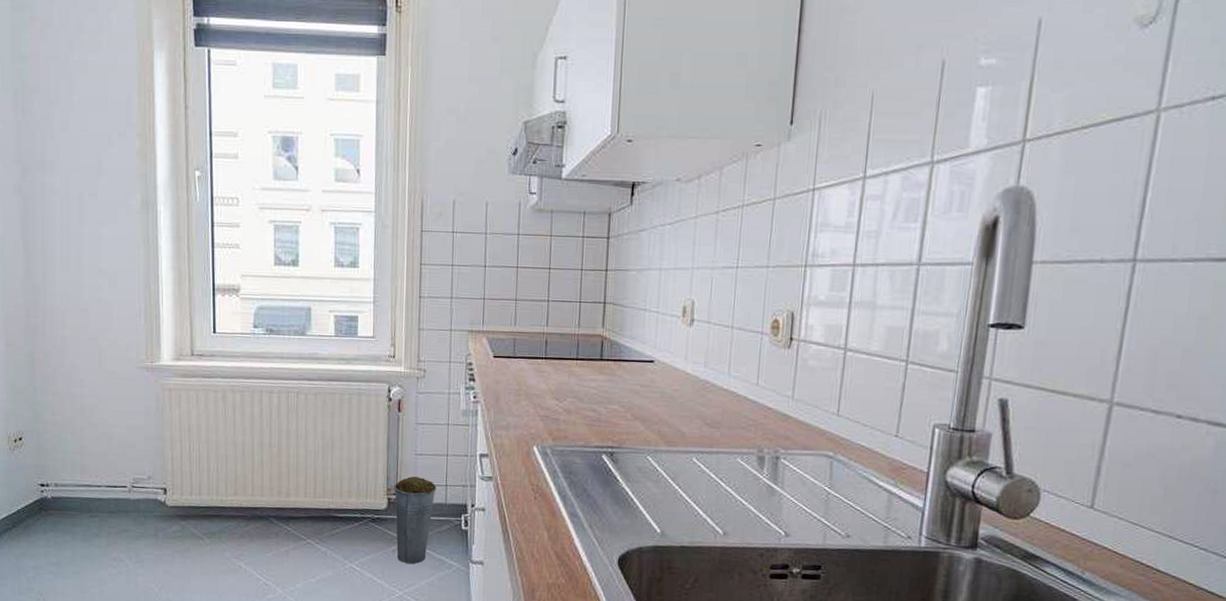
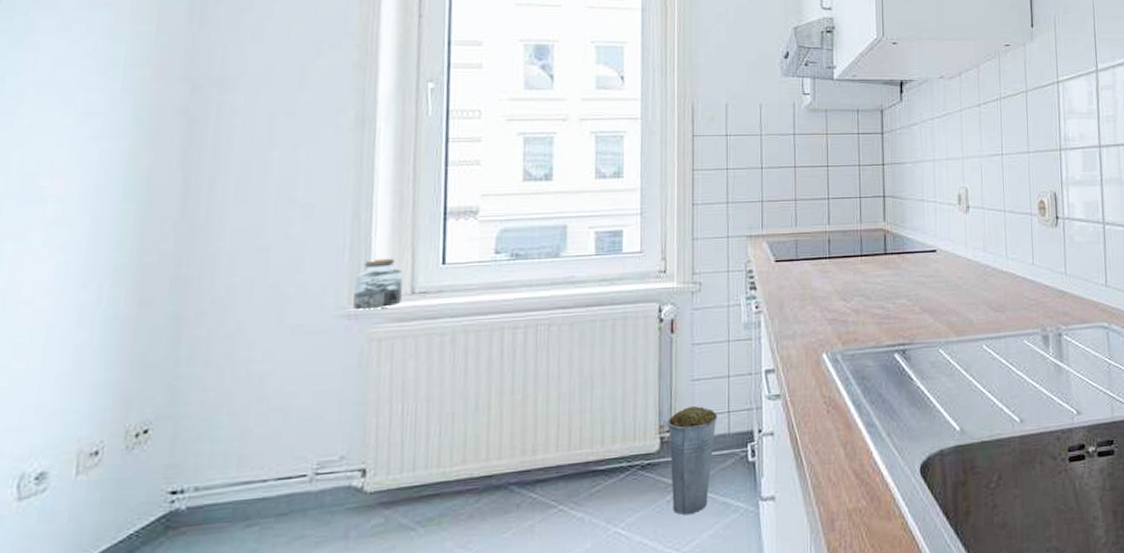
jar: none [149,323,185,365] -> present [353,258,403,310]

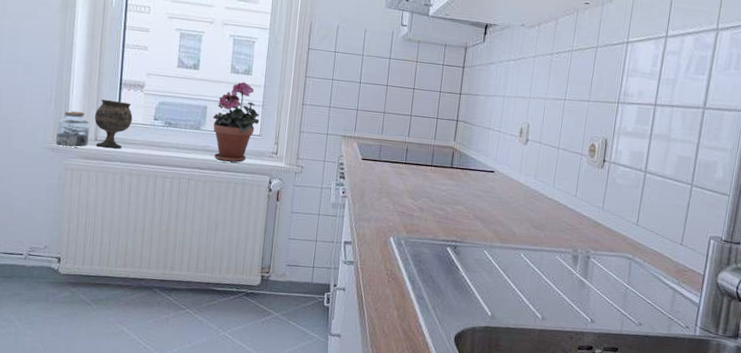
goblet: none [409,236,465,303] -> present [94,99,133,150]
potted plant: none [576,187,639,294] -> present [213,82,260,163]
bucket: present [667,405,718,515] -> none [266,257,305,334]

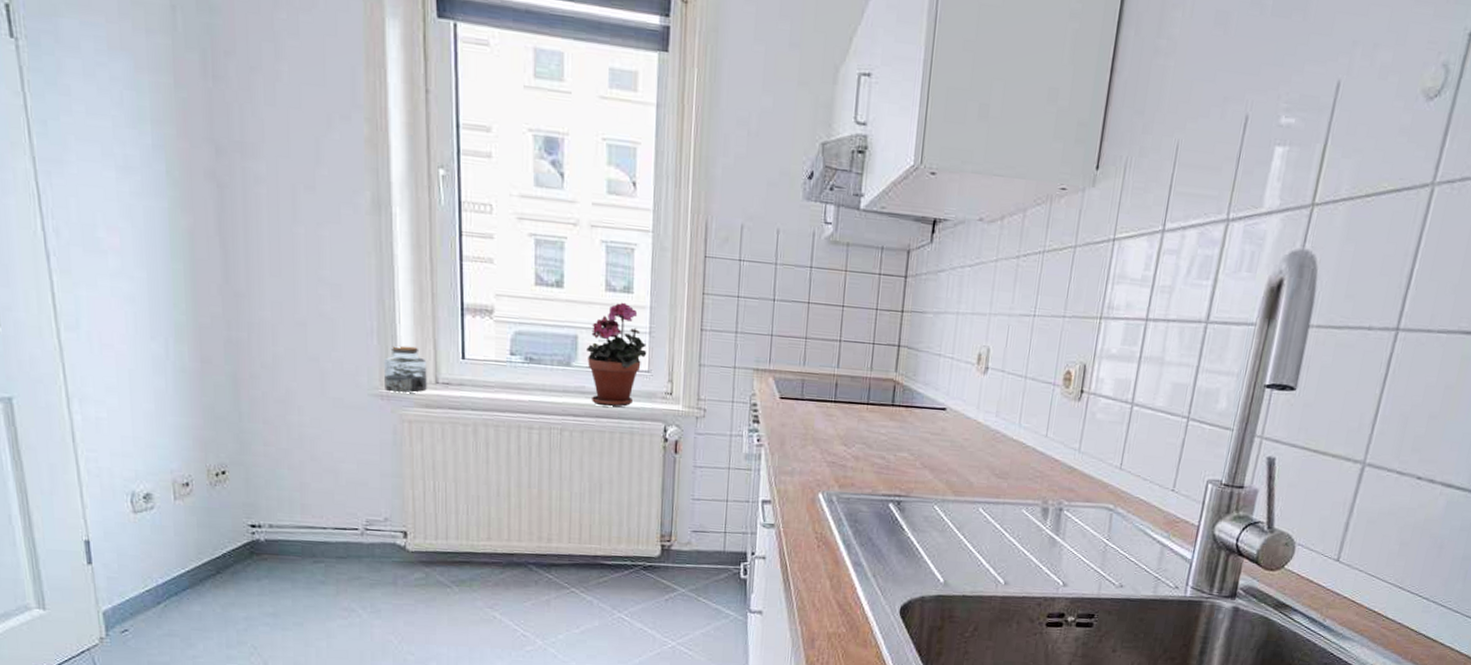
goblet: present [94,99,133,150] -> none [431,329,482,395]

